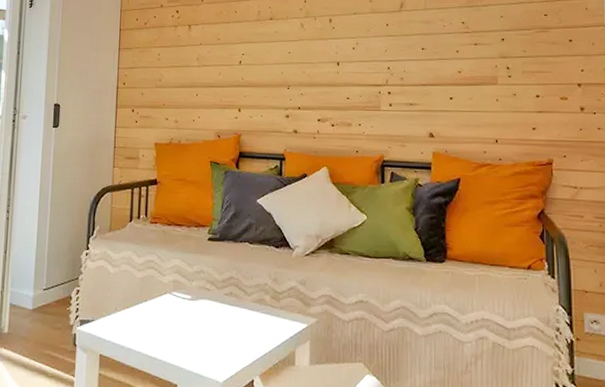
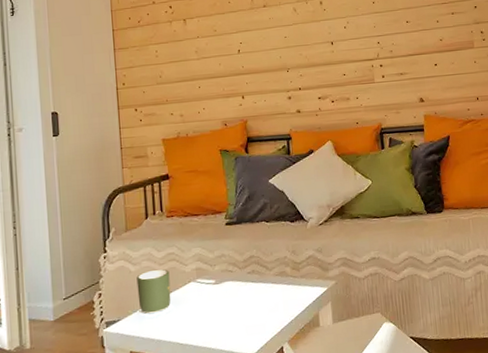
mug: none [113,274,147,320] -> present [136,269,171,314]

